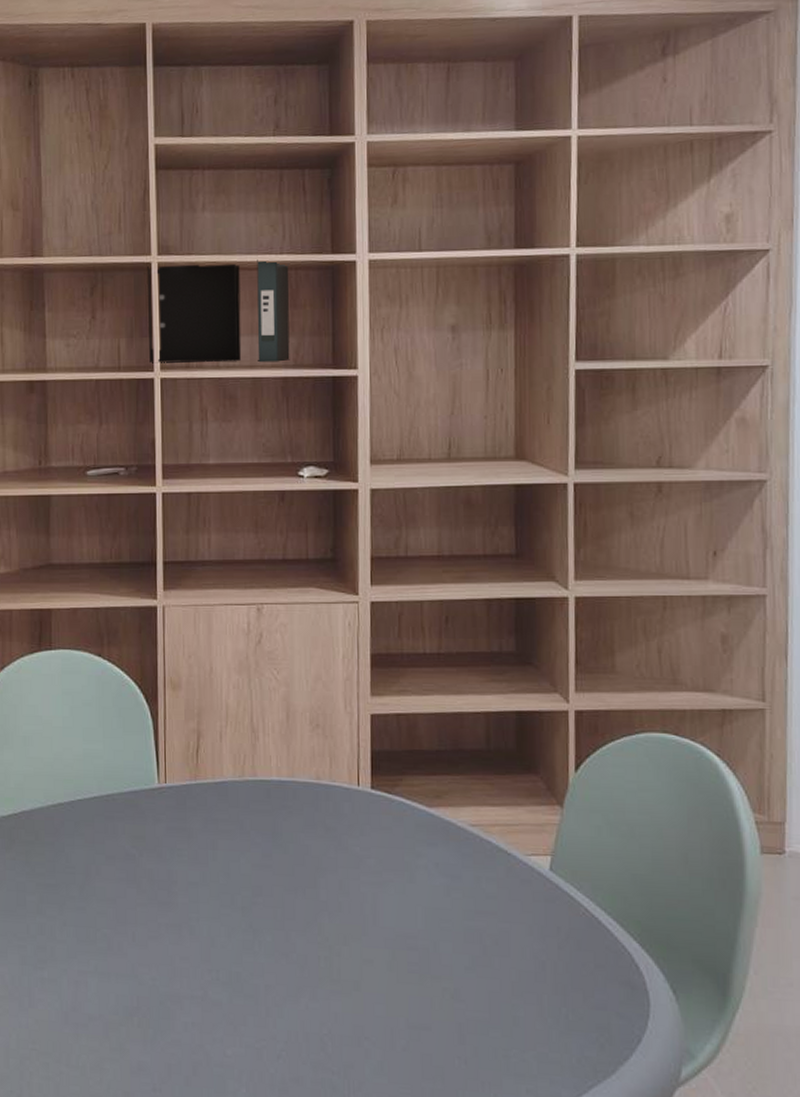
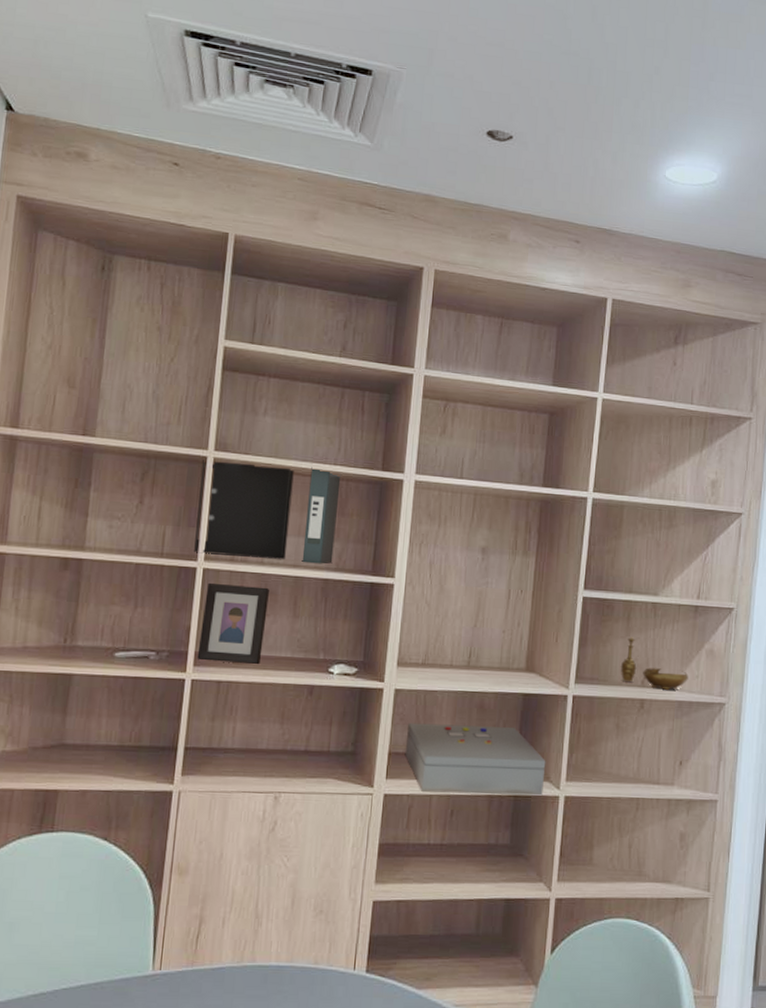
picture frame: none [164,392,229,474] -> present [197,582,270,665]
storage box: none [388,523,550,598] -> present [404,722,546,796]
decorative bowl: none [628,411,716,469] -> present [620,637,689,690]

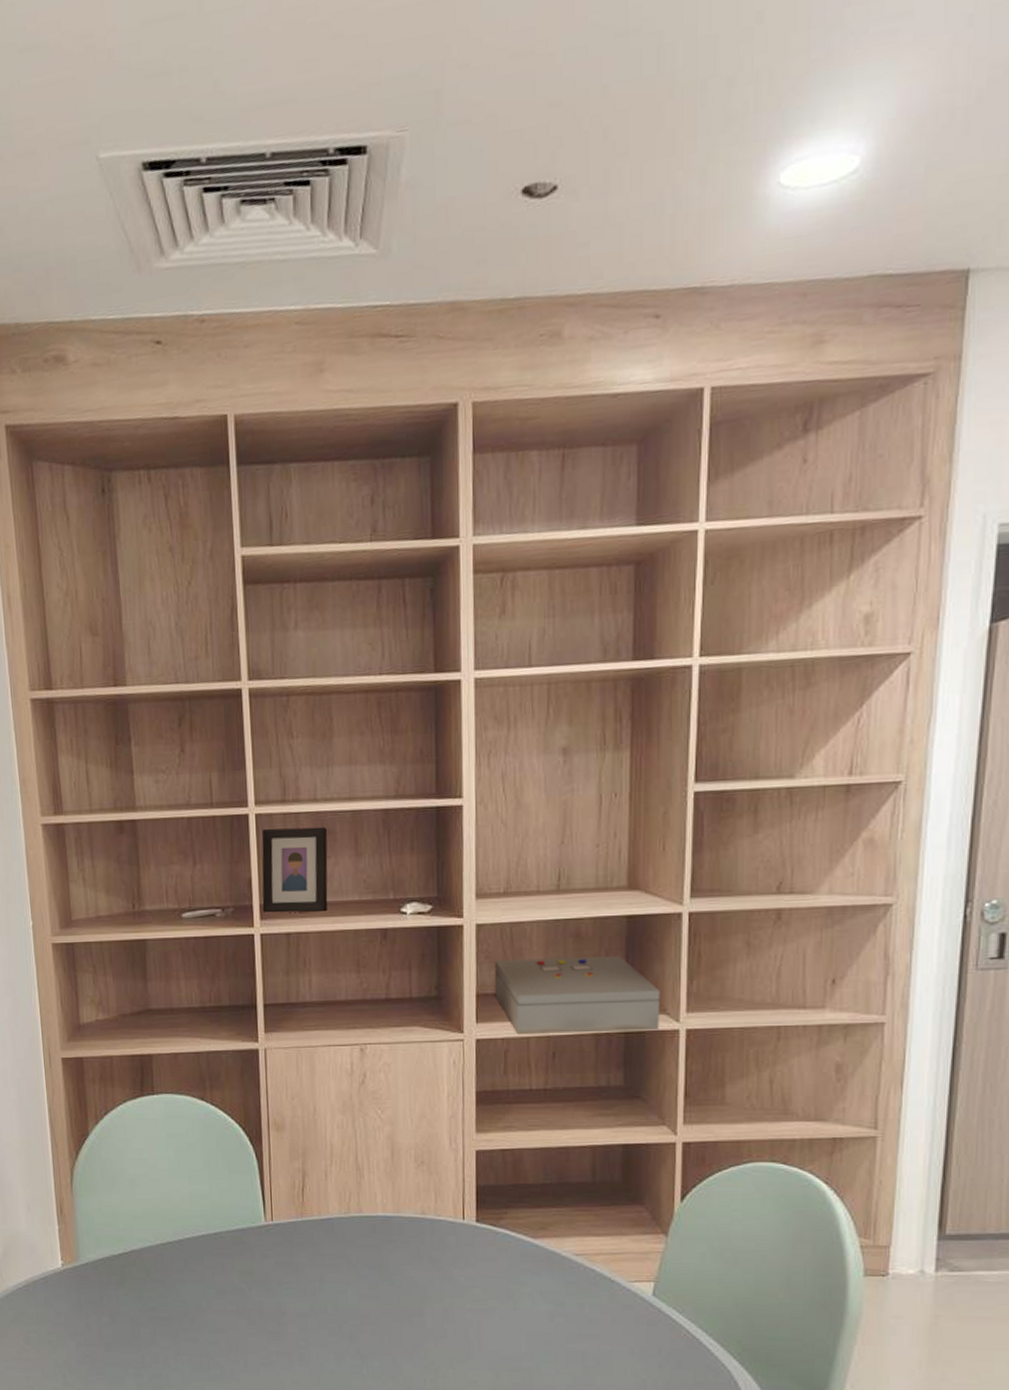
binder: present [194,460,294,560] -> none [238,686,340,799]
binder: present [302,467,341,564] -> none [354,681,391,794]
decorative bowl: present [620,637,689,690] -> none [747,834,840,895]

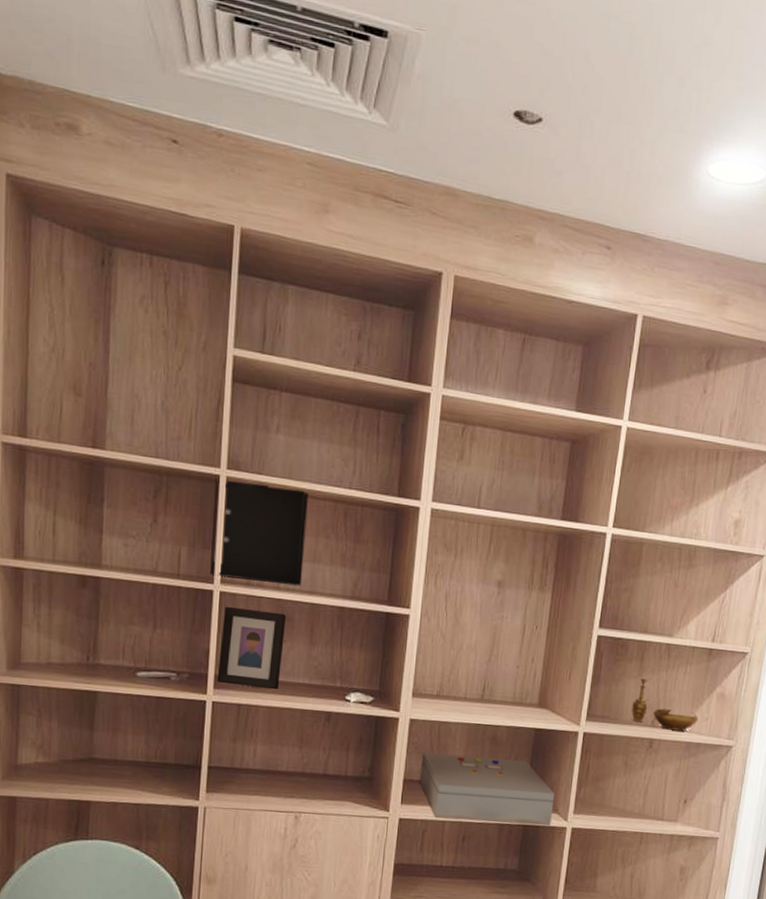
binder: none [238,686,340,799] -> present [210,478,309,586]
decorative bowl: none [747,834,840,895] -> present [631,677,698,731]

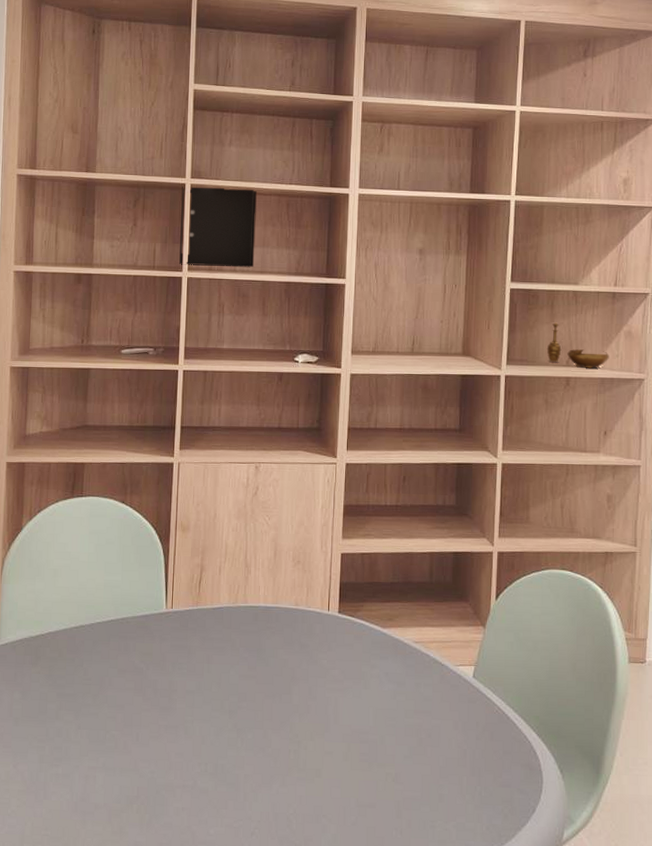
picture frame: present [217,606,287,690] -> none [186,289,243,357]
storage box: present [419,752,555,826] -> none [361,402,484,463]

